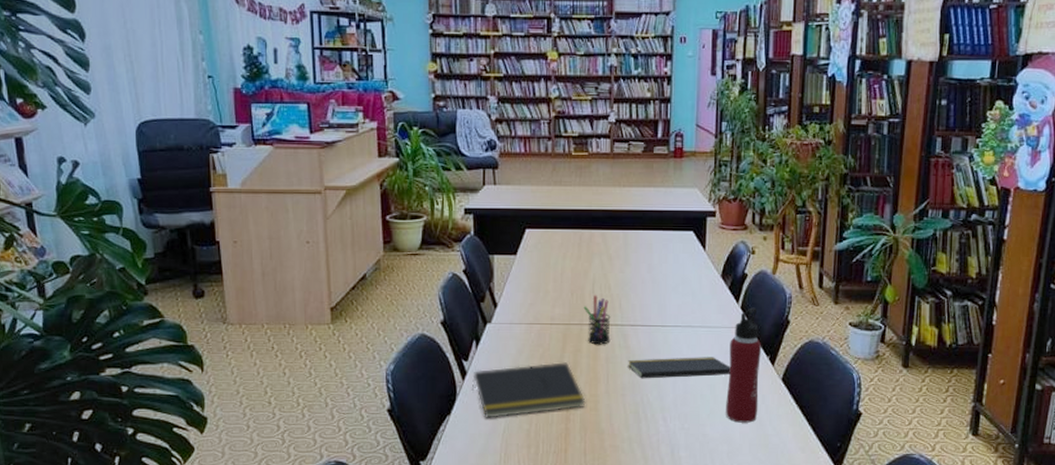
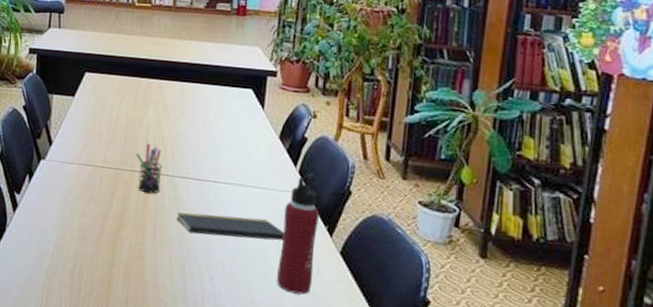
notepad: present [472,362,586,418] -> none [22,204,132,256]

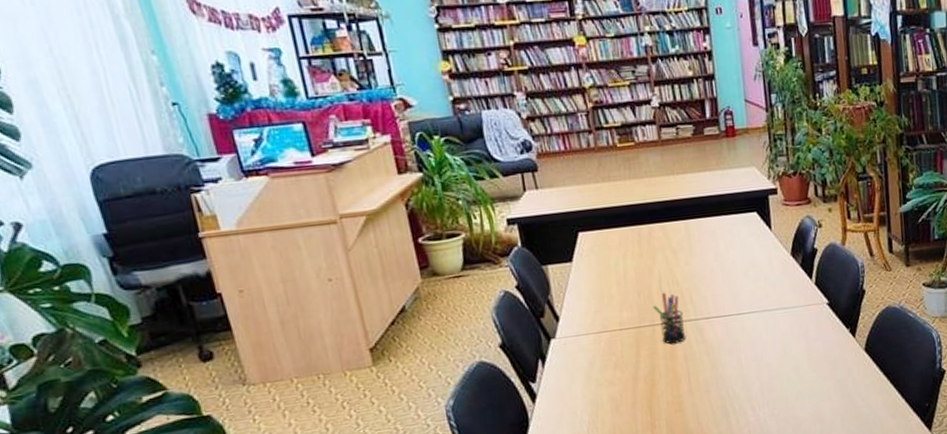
notepad: present [177,212,285,241] -> none [707,337,813,372]
water bottle: present [277,173,320,295] -> none [808,281,845,400]

